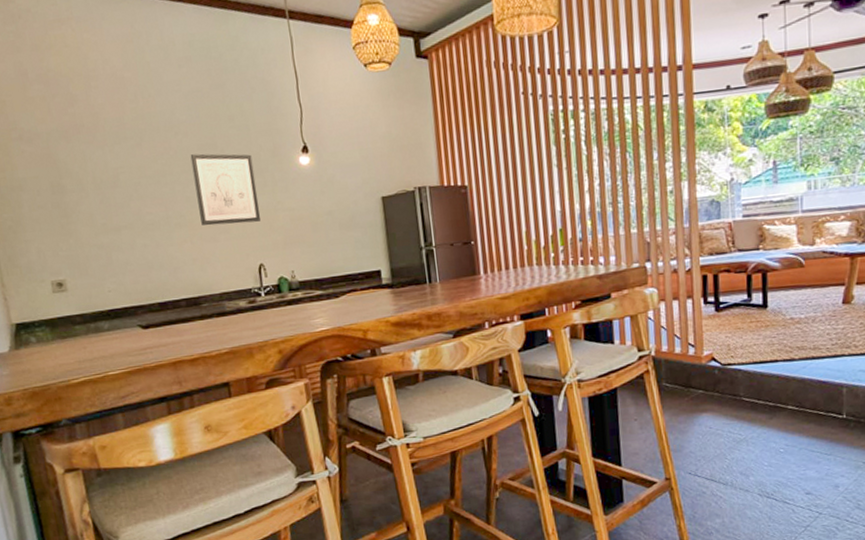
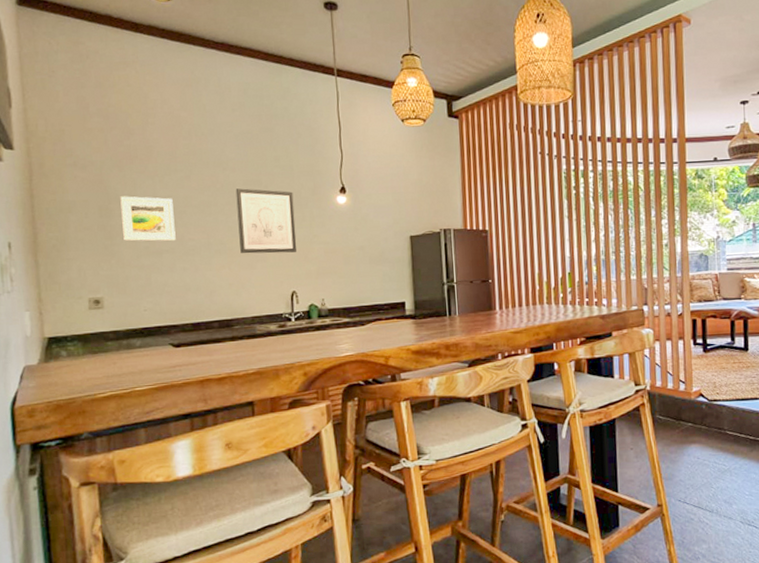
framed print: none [71,169,133,218] -> present [120,196,176,242]

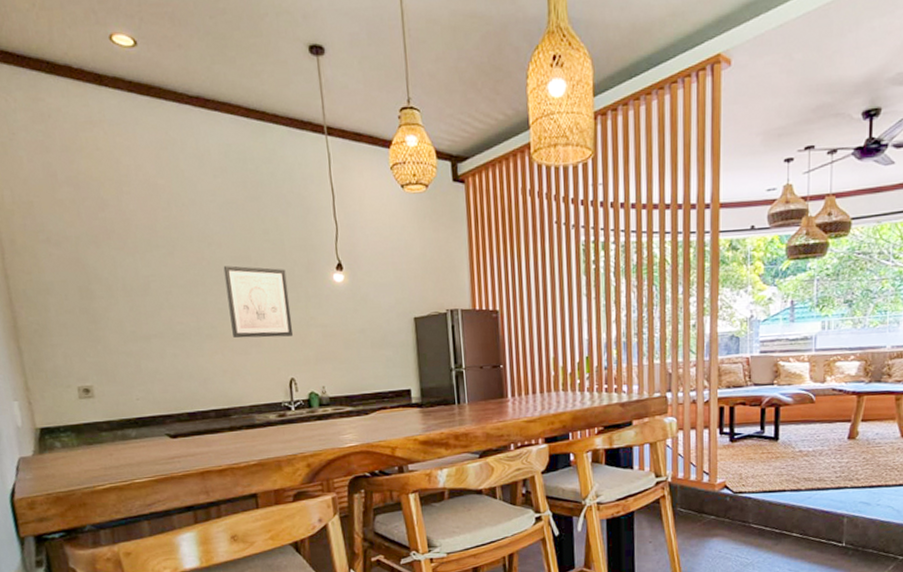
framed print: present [120,196,176,242] -> none [100,275,164,326]

